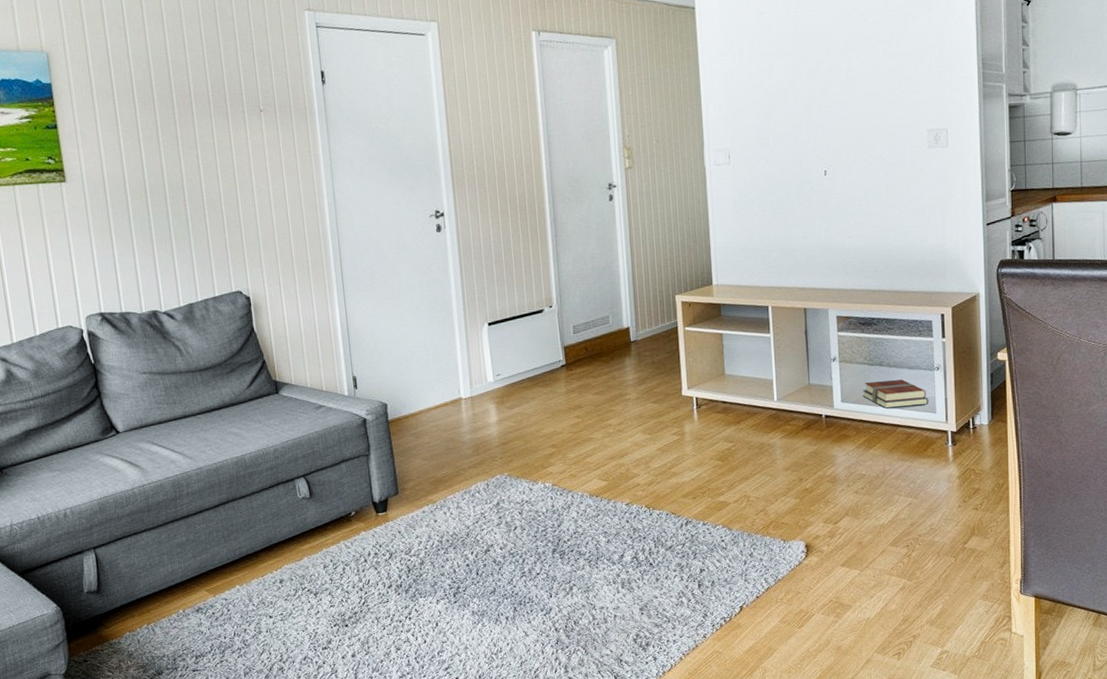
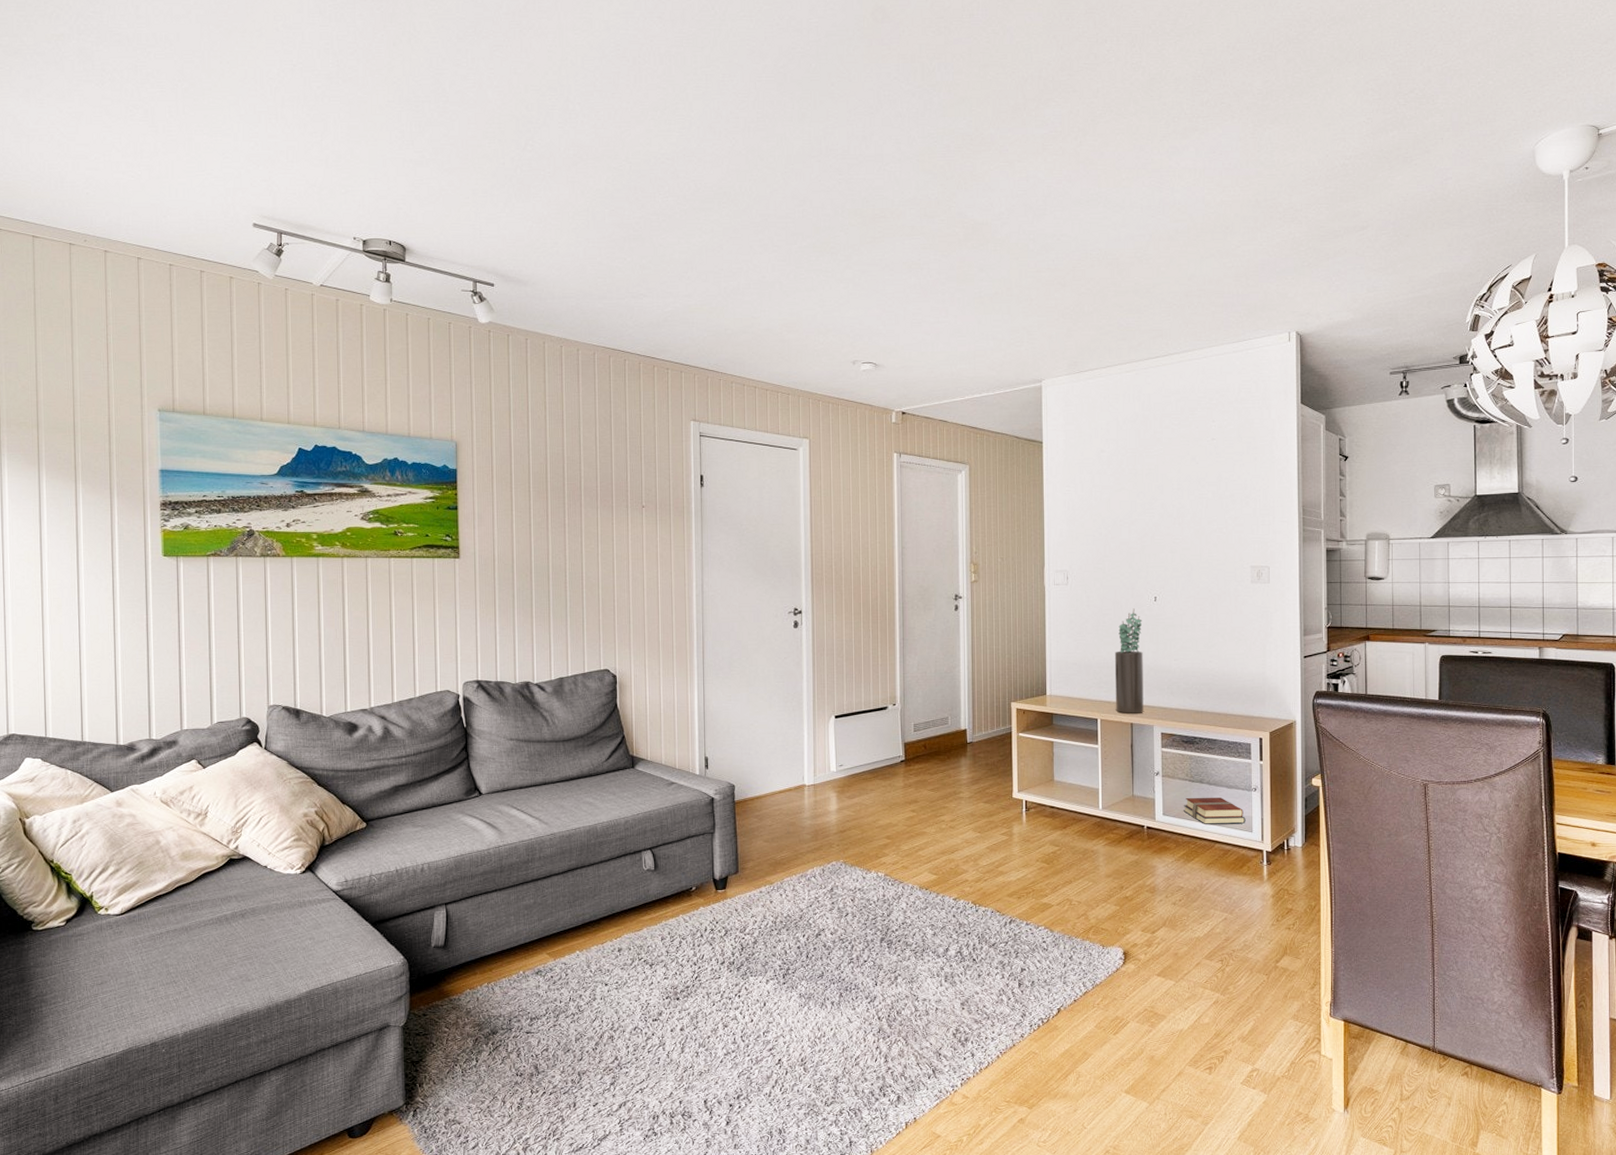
vase: none [783,185,817,300] -> present [1114,608,1144,715]

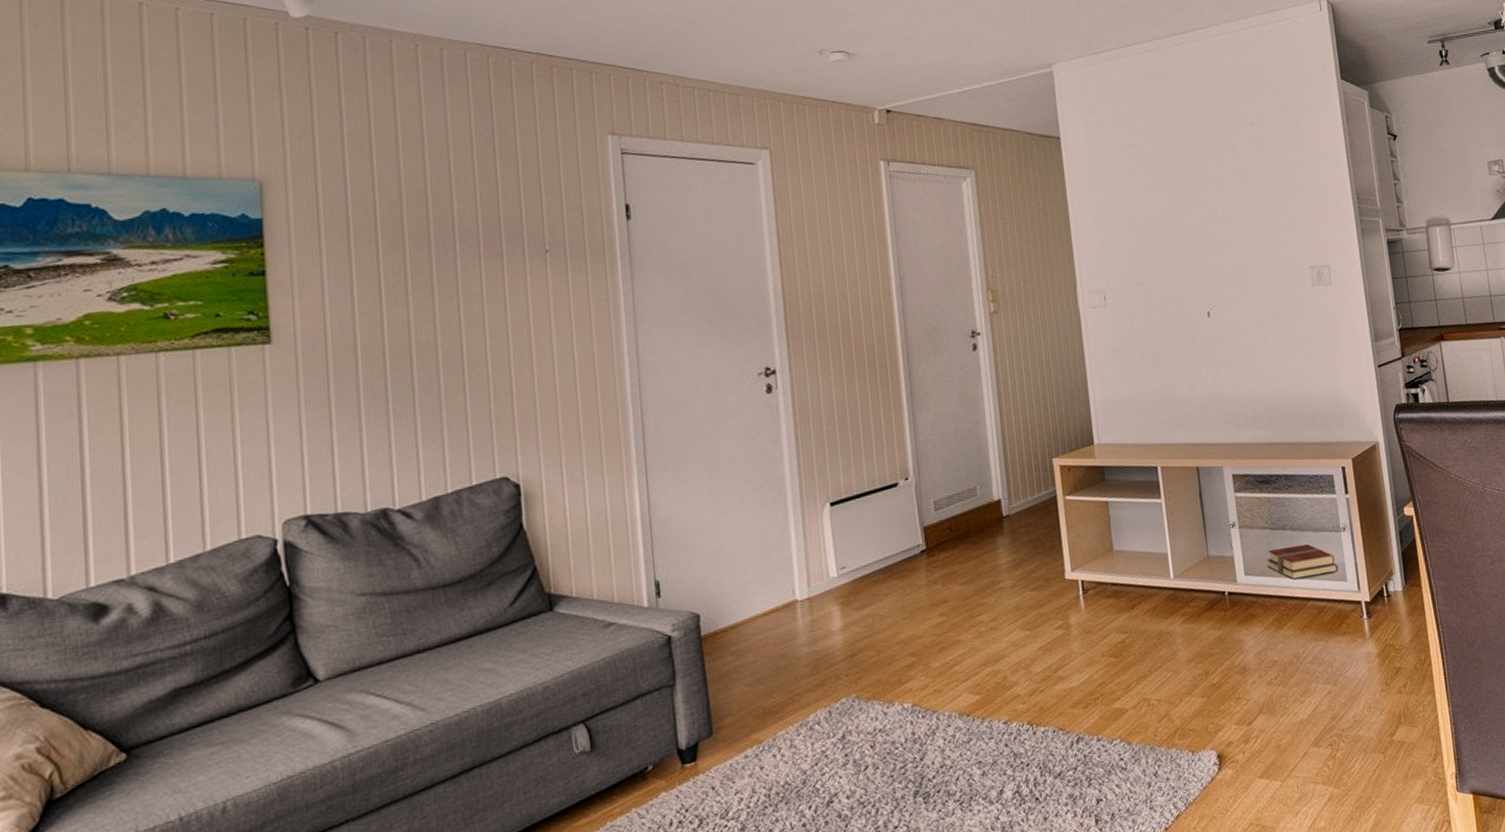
vase: present [1114,608,1144,715] -> none [1168,328,1210,458]

